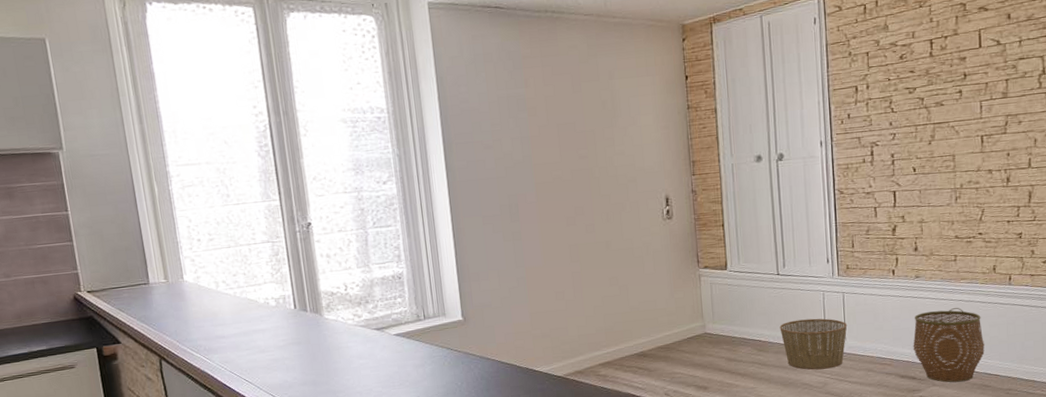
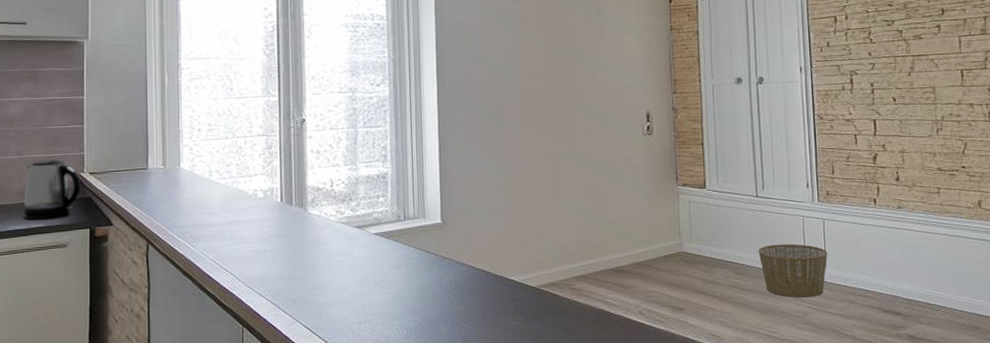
kettle: none [17,280,81,345] -> present [23,160,81,221]
basket: present [913,307,985,382] -> none [896,241,973,321]

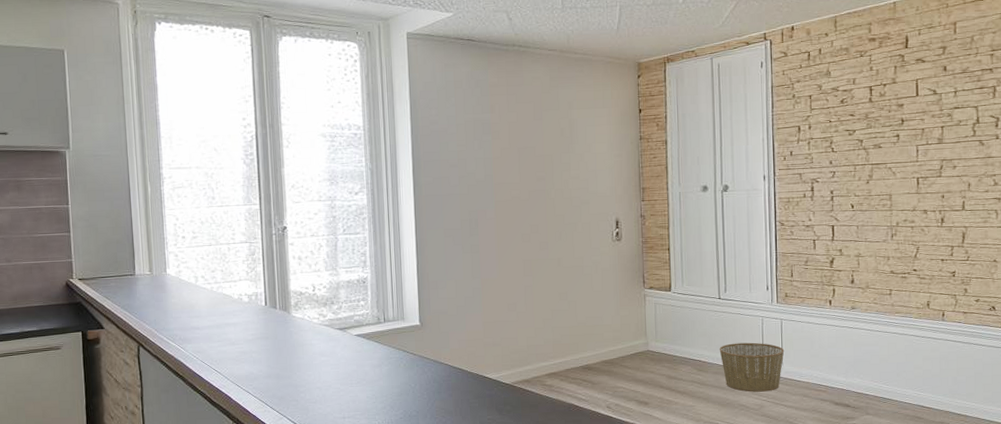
kettle: present [23,160,81,221] -> none [16,266,71,325]

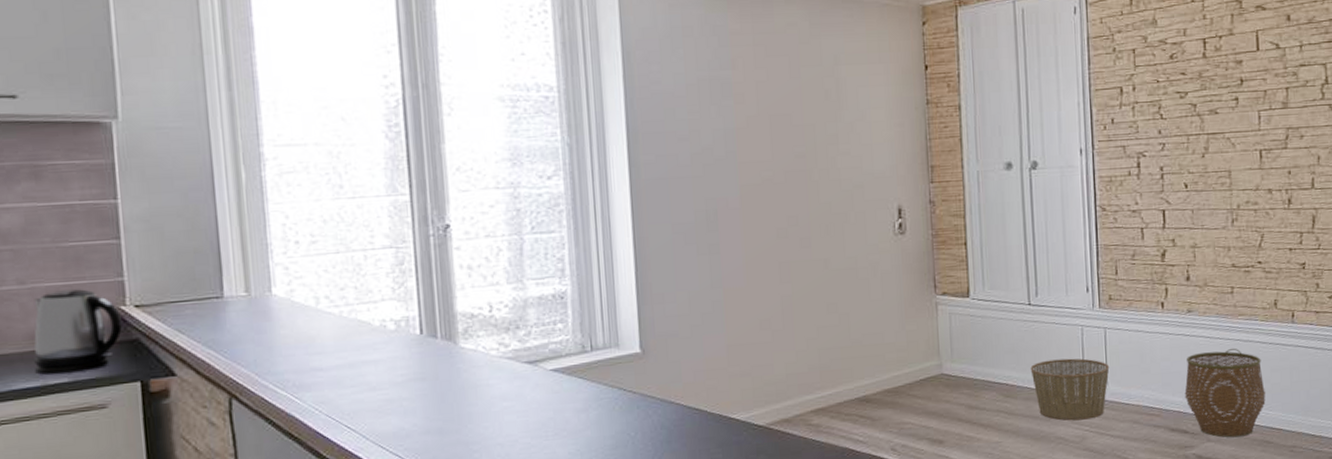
kettle: none [16,266,71,325] -> present [34,289,123,376]
basket: none [848,339,918,413] -> present [1184,348,1266,438]

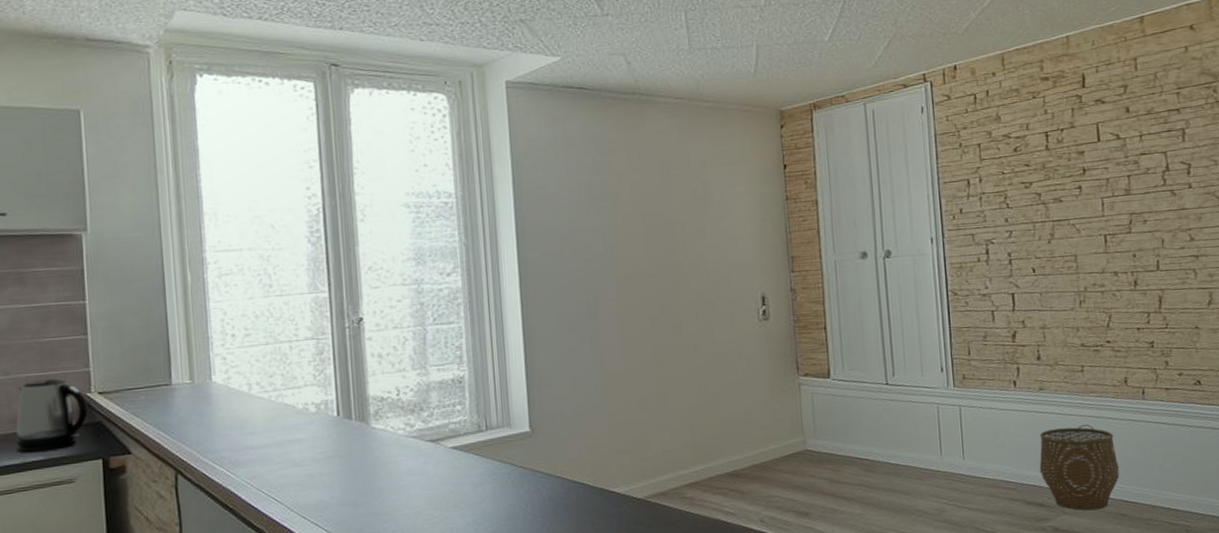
basket: present [1030,358,1110,421] -> none [889,434,966,494]

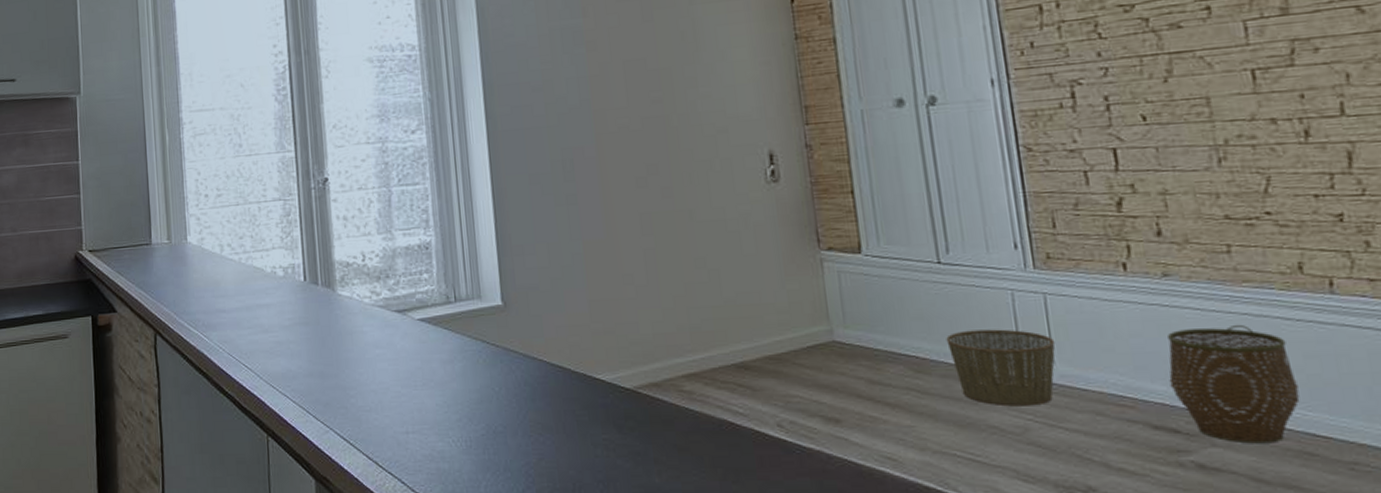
kettle: present [16,378,89,454] -> none [20,236,81,308]
basket: none [889,434,966,494] -> present [946,329,1056,407]

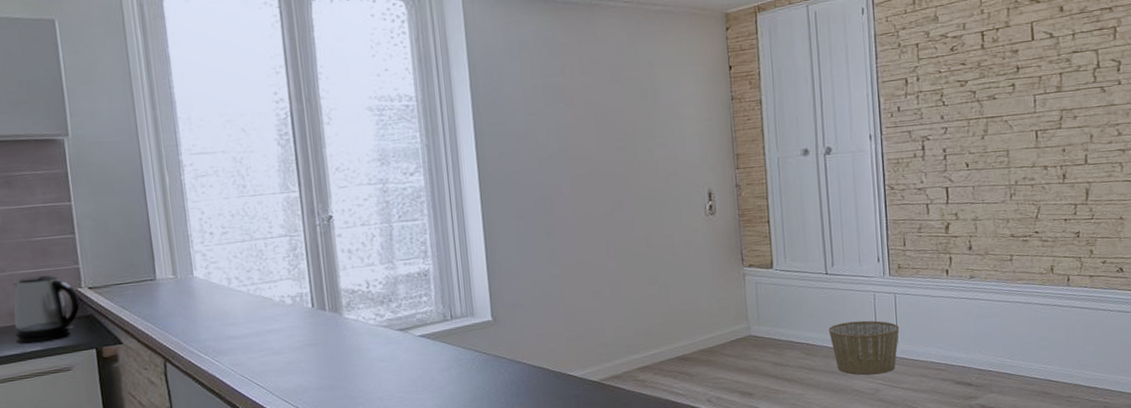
kettle: none [20,236,81,308] -> present [12,275,80,345]
basket: present [1168,324,1300,444] -> none [968,309,1044,389]

